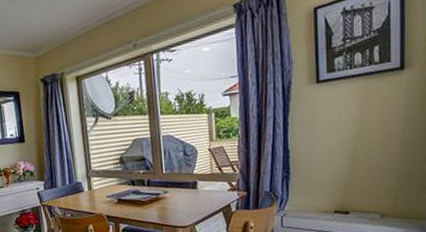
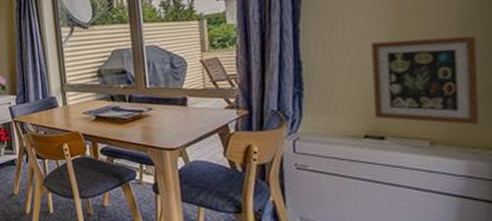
picture frame: none [342,130,416,201] -> present [371,35,480,125]

